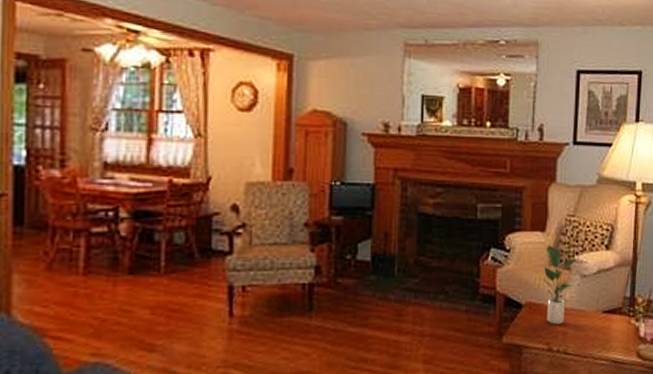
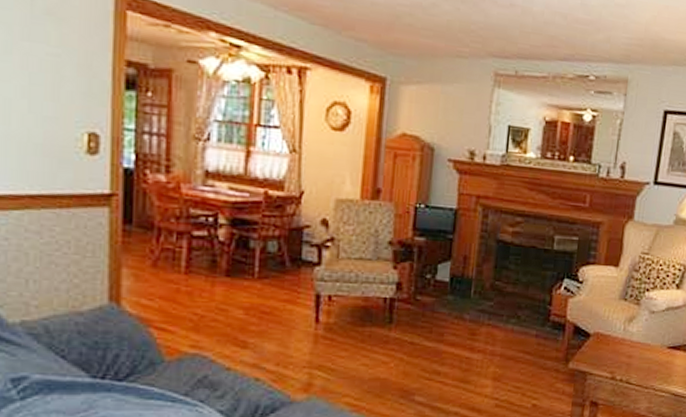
potted plant: present [542,245,579,325] -> none [612,280,649,355]

